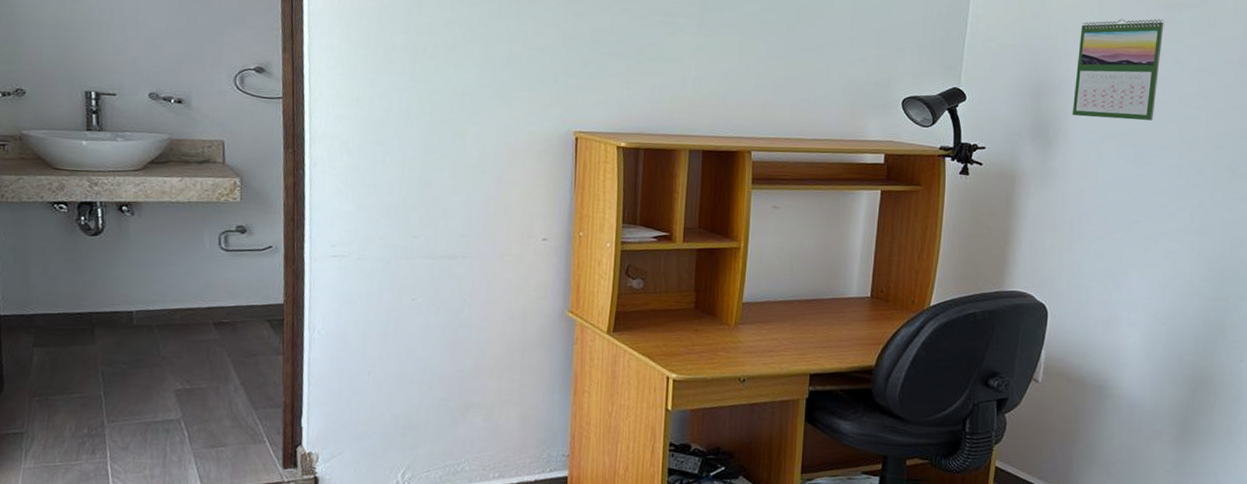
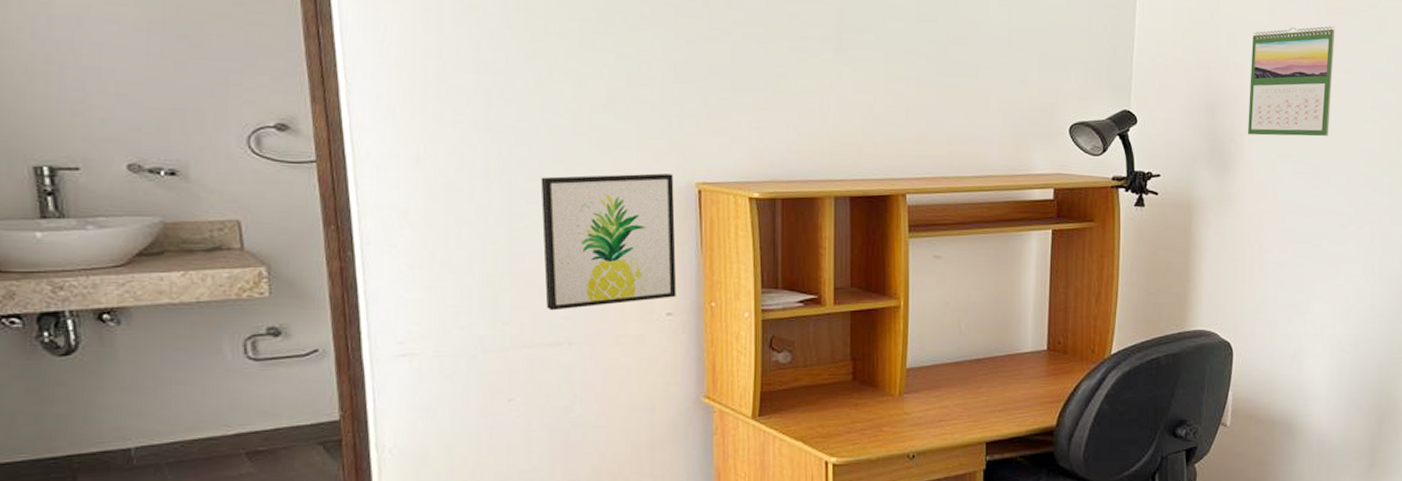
wall art: none [447,119,556,230] -> present [540,173,677,311]

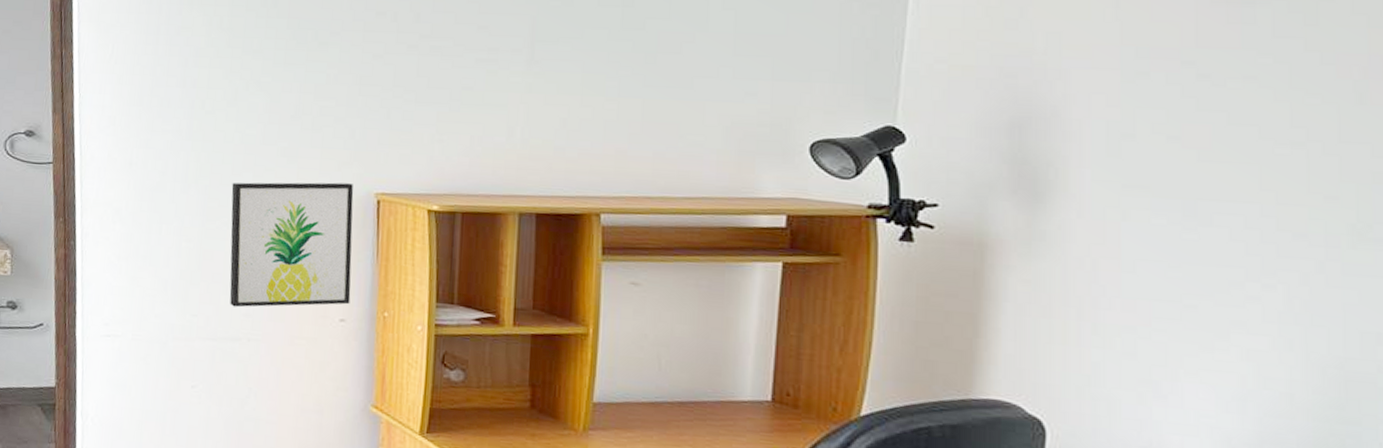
calendar: present [1247,26,1335,137] -> none [1074,19,1226,163]

